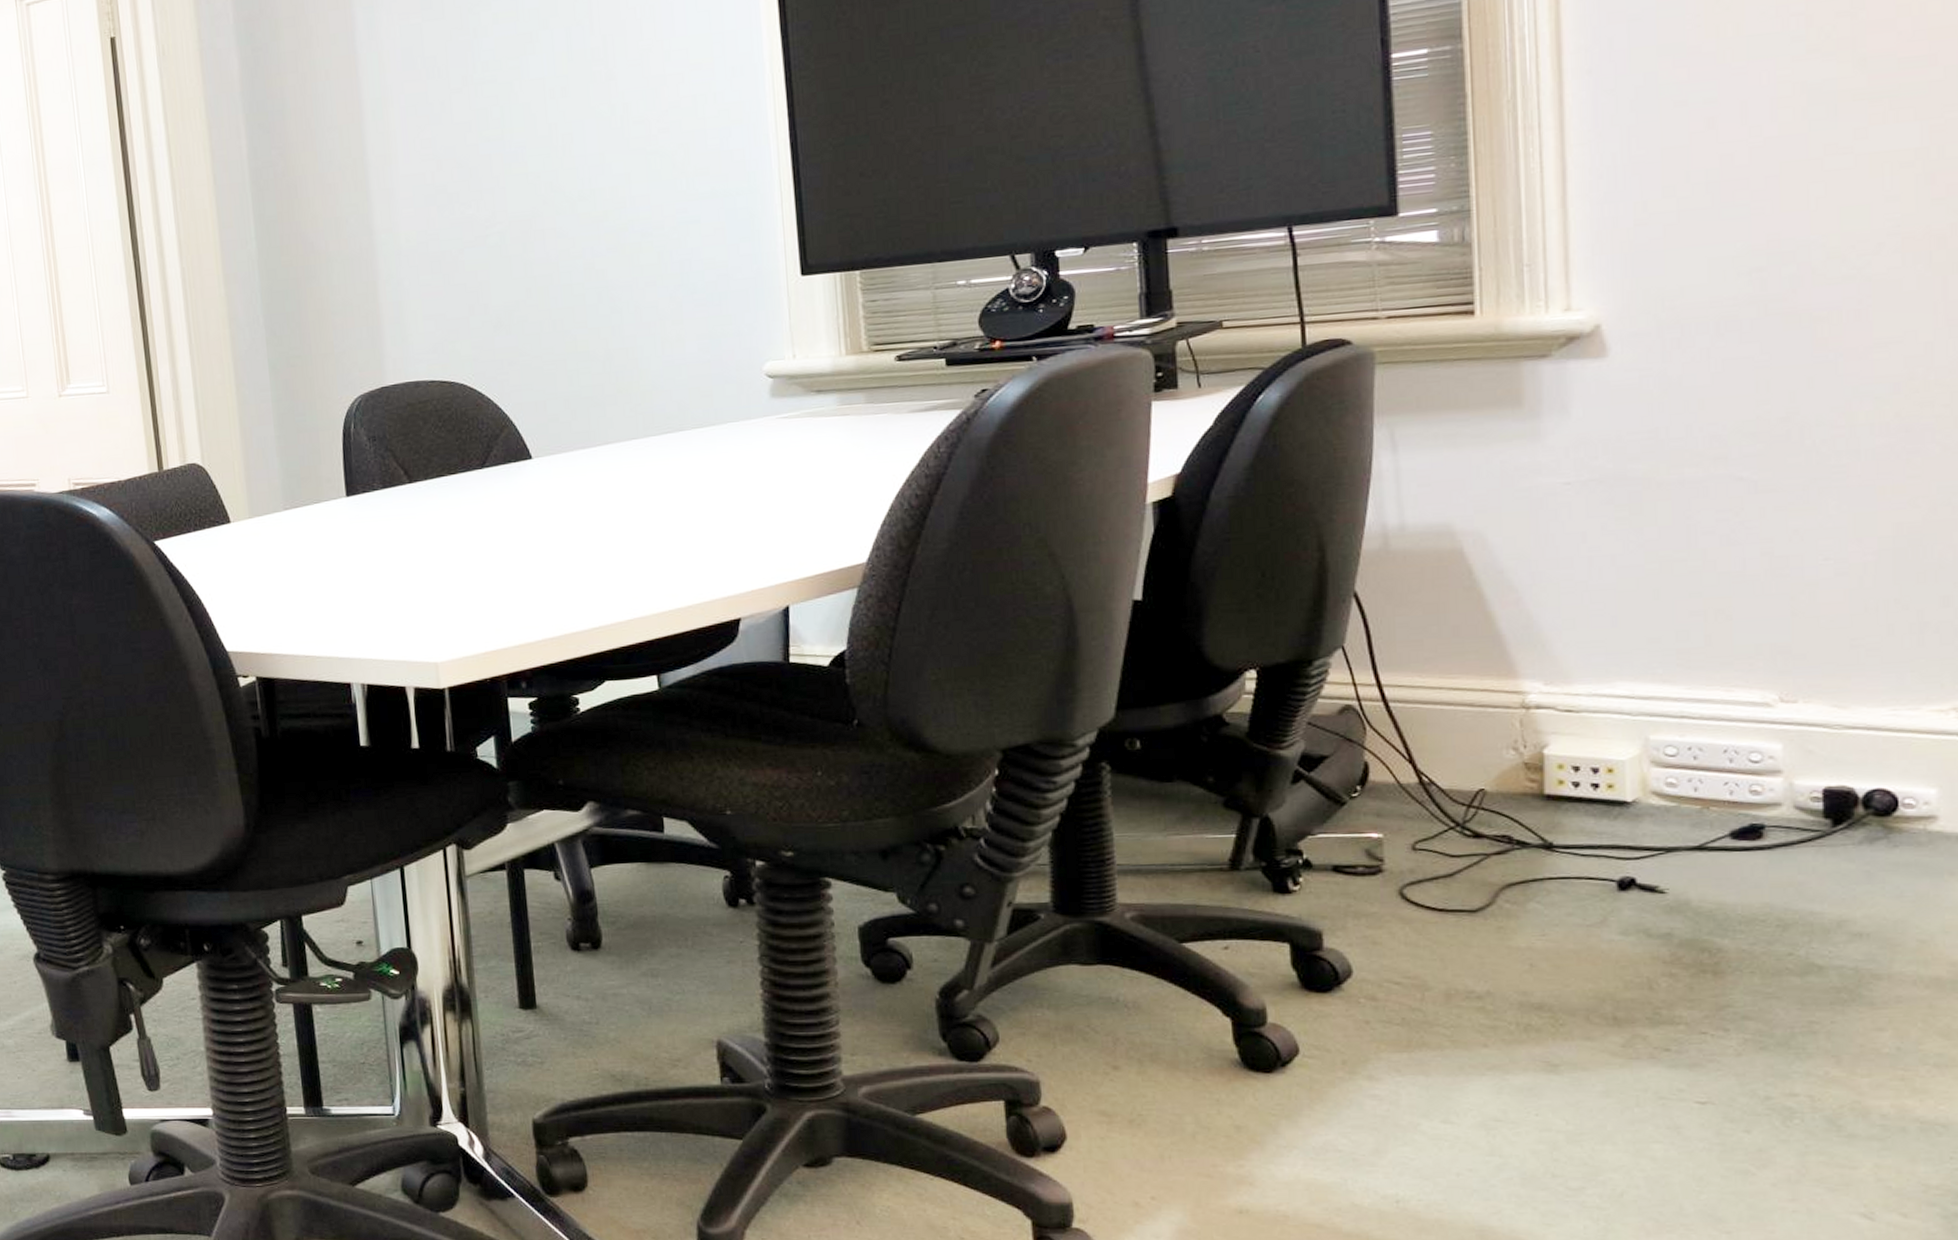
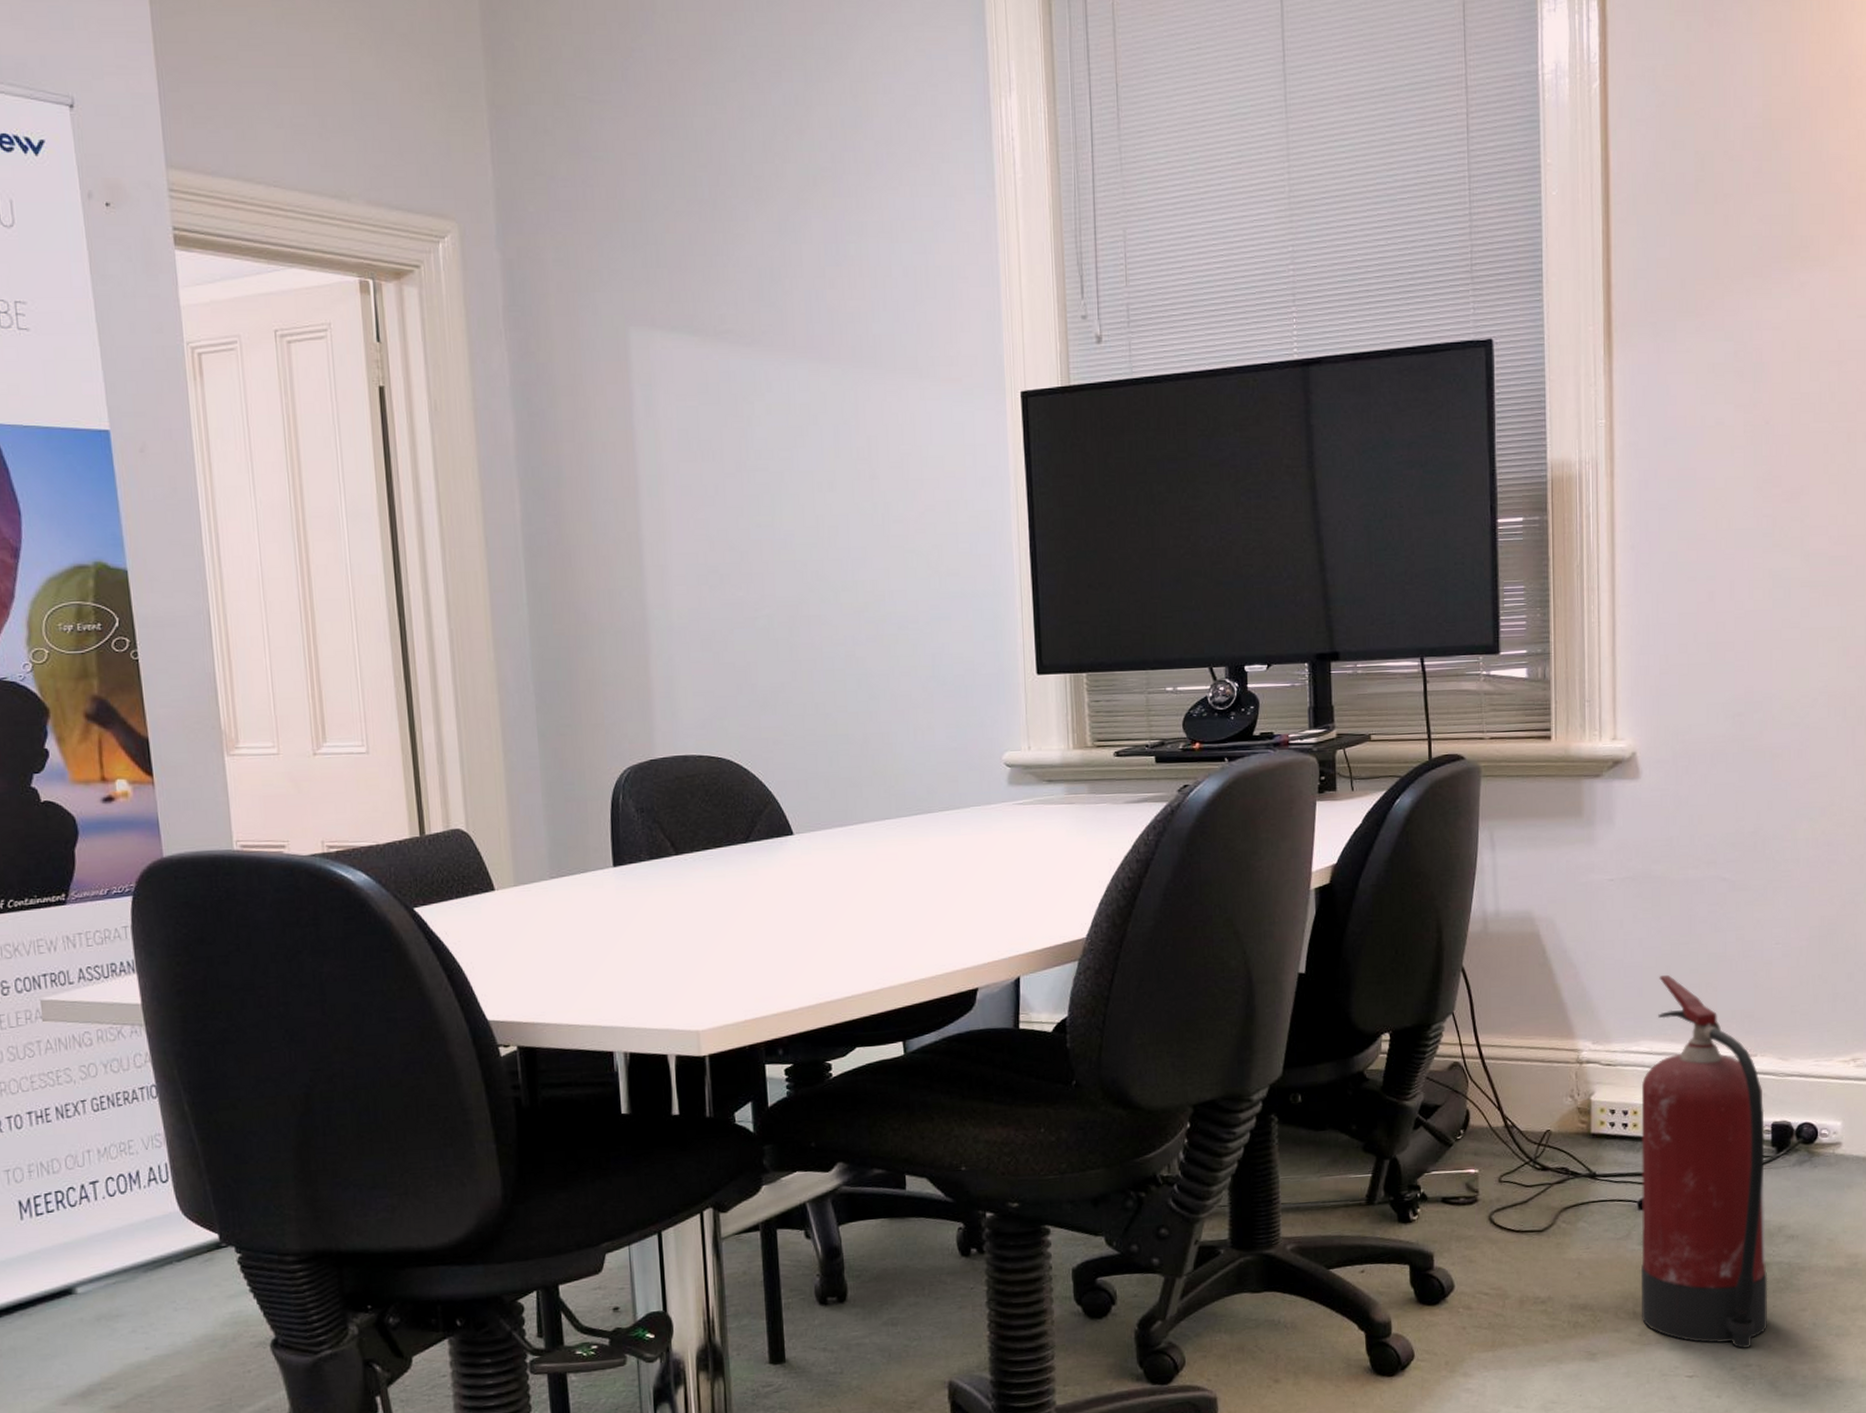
fire extinguisher: none [1618,599,1824,1073] -> present [1641,974,1768,1349]

